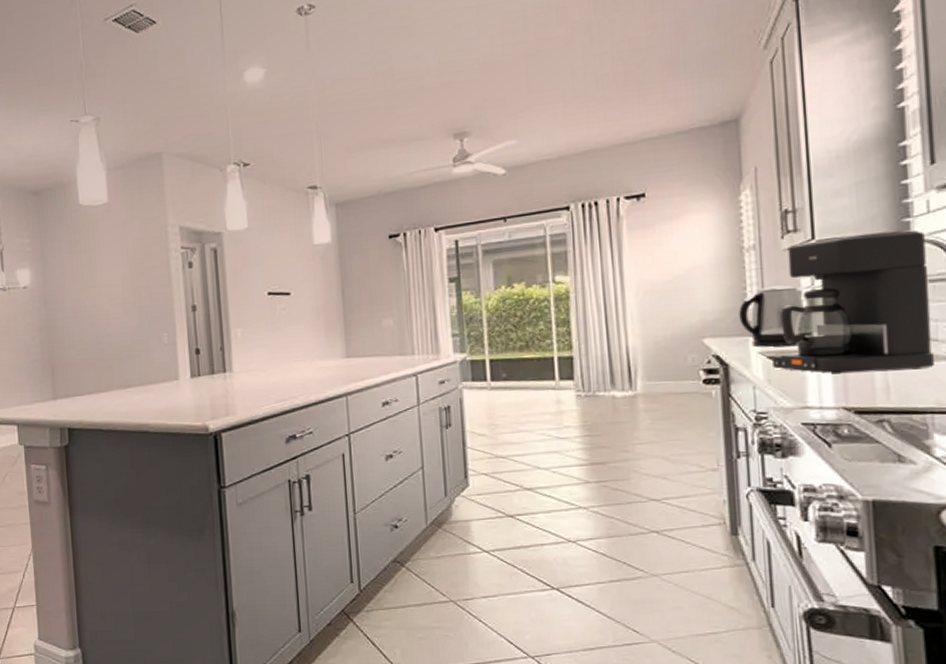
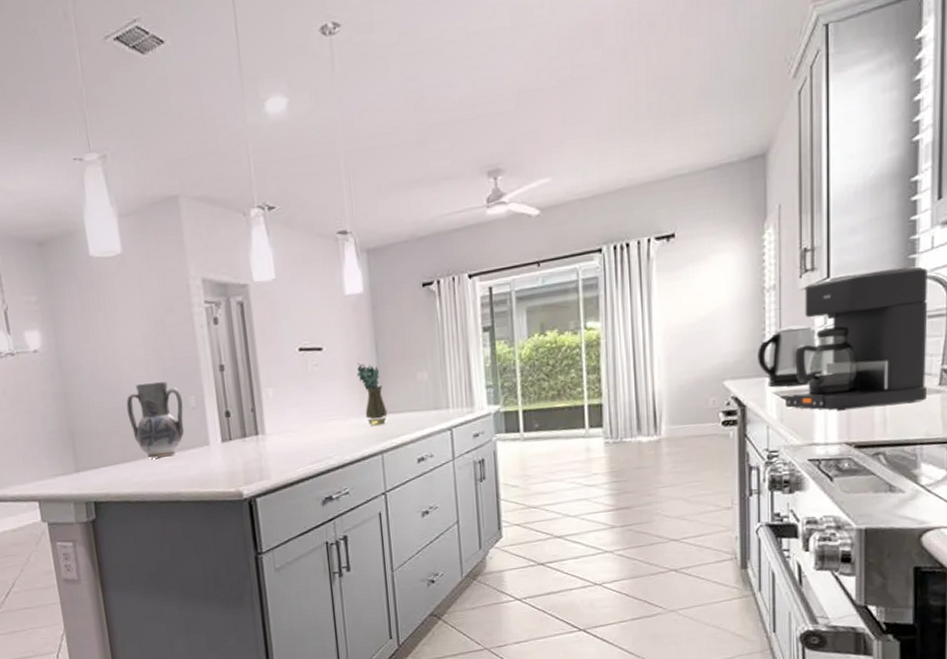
ceramic jug: none [103,319,156,390] -> present [126,382,185,459]
vase: none [323,308,353,369] -> present [356,363,388,426]

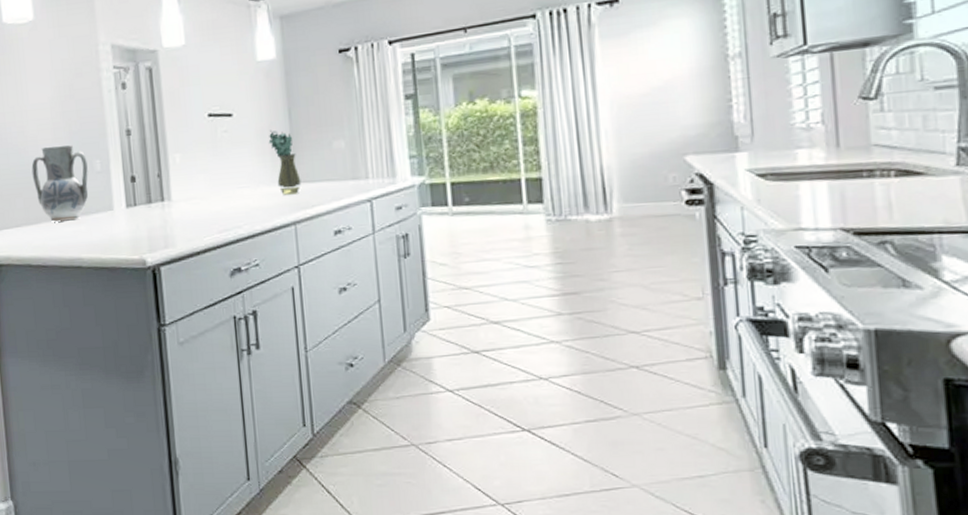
kettle: present [757,325,816,387] -> none [724,96,796,164]
coffee maker: present [784,267,928,411] -> none [761,33,942,192]

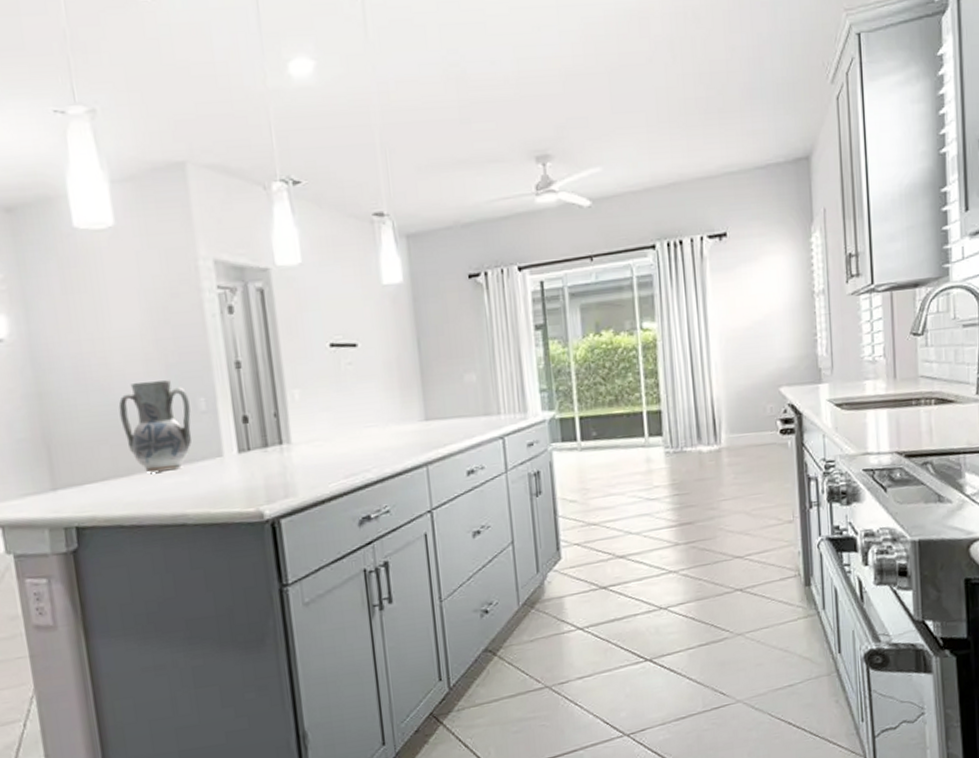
vase: present [268,130,302,195] -> none [396,362,433,434]

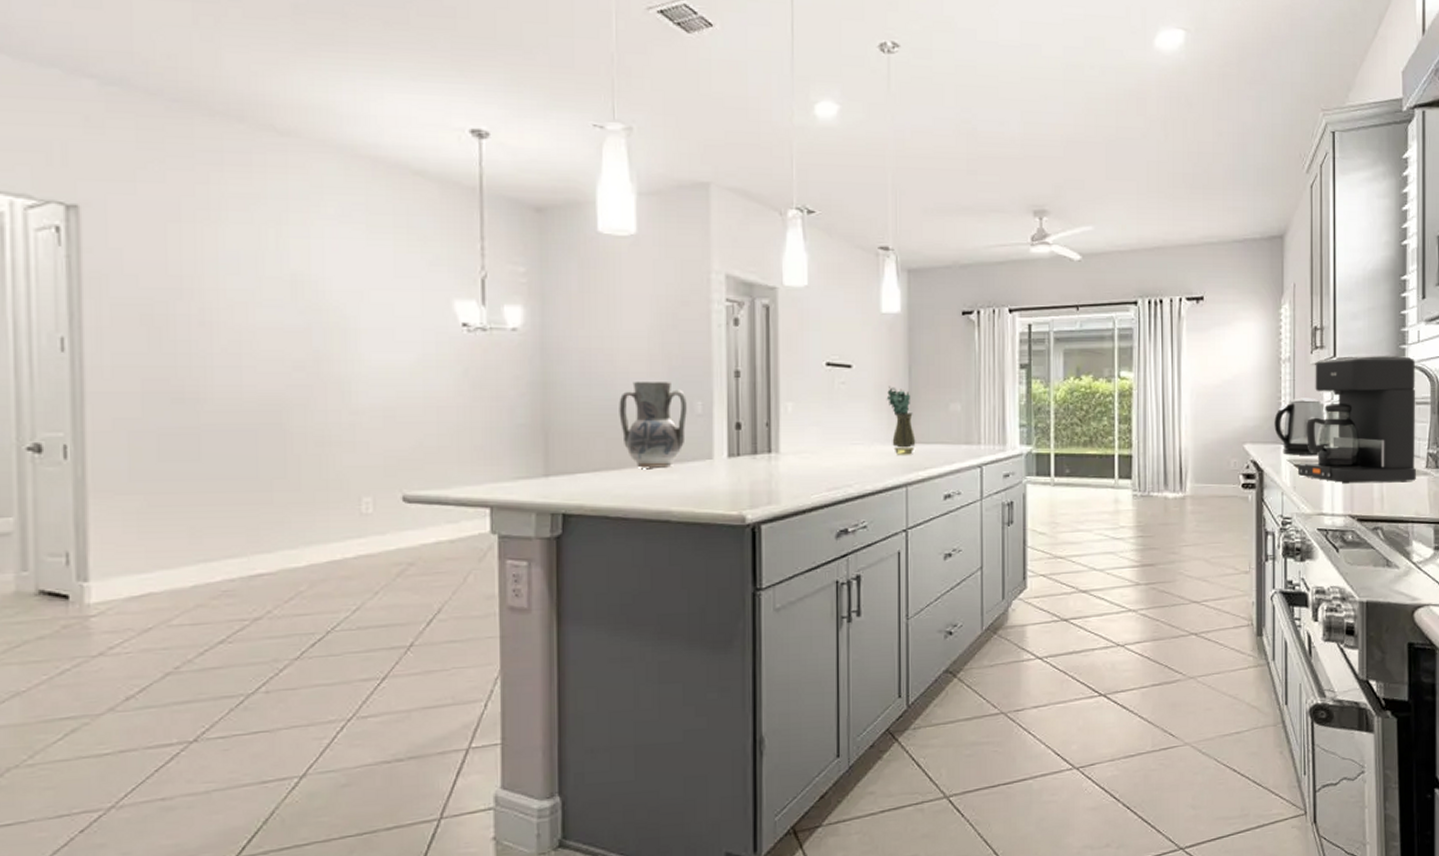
vase: none [396,362,433,434] -> present [886,386,916,455]
kettle: none [810,331,865,395] -> present [1274,398,1324,456]
coffee maker: none [838,277,966,420] -> present [1297,357,1416,484]

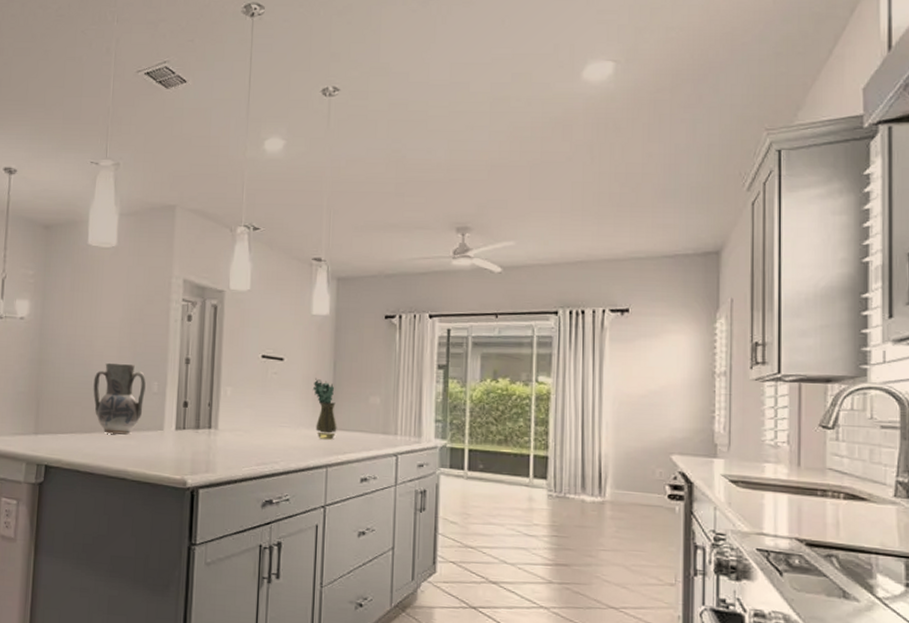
kettle: present [1274,398,1324,456] -> none [706,412,766,473]
coffee maker: present [1297,357,1416,484] -> none [733,375,881,510]

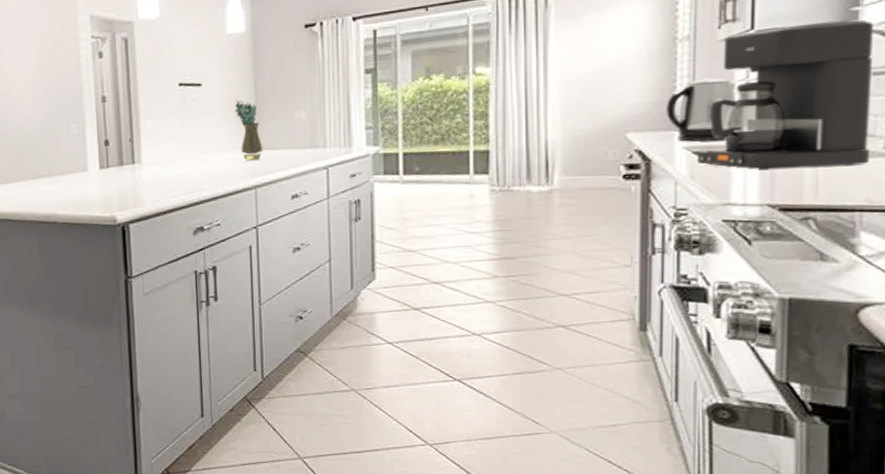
ceramic jug: present [93,362,146,435] -> none [12,110,65,181]
kettle: none [706,412,766,473] -> present [666,78,736,142]
coffee maker: none [733,375,881,510] -> present [696,20,873,171]

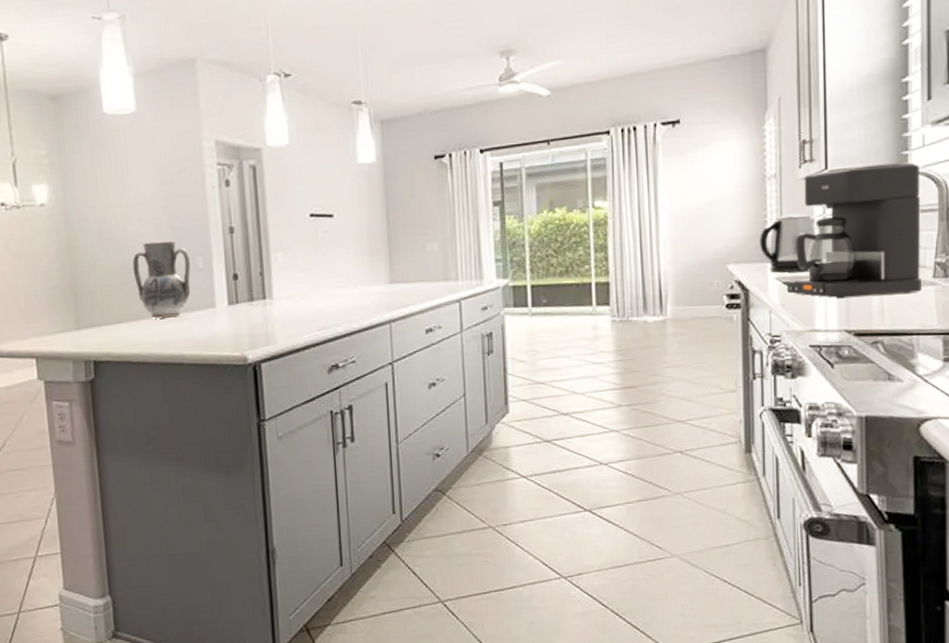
ceramic jug: none [12,110,65,181] -> present [132,241,191,319]
vase: present [234,99,263,161] -> none [367,231,397,295]

